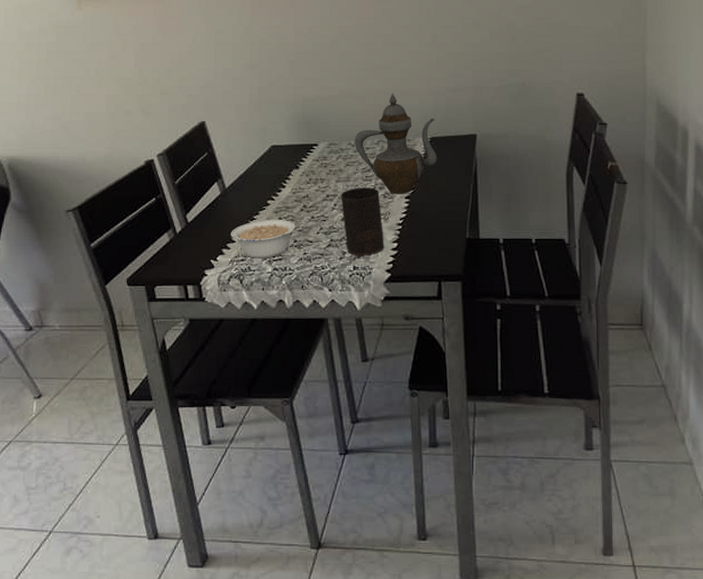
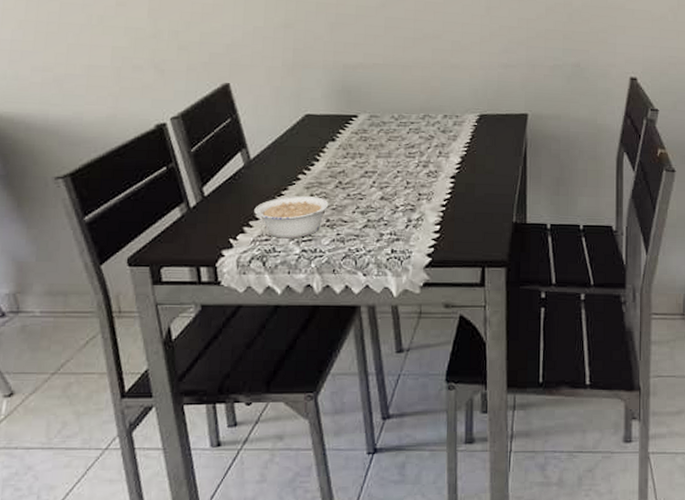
cup: present [340,187,384,256] -> none [380,164,426,238]
teapot: present [354,93,437,194] -> none [397,65,486,174]

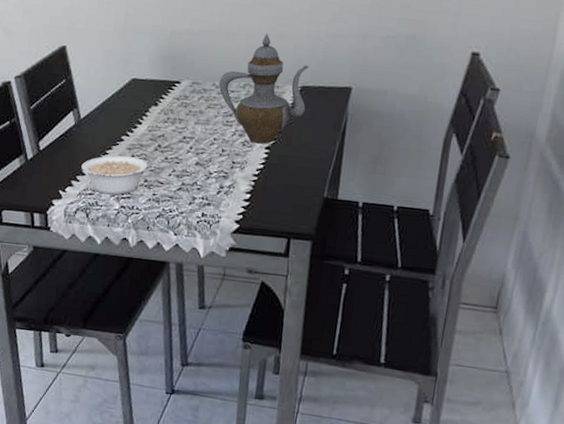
teapot: none [397,65,486,174] -> present [219,33,309,144]

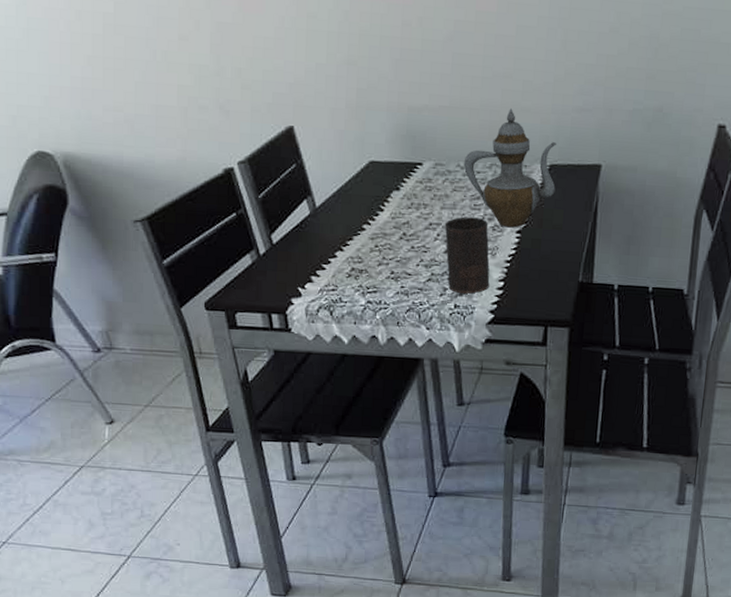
legume: present [81,155,148,195] -> none [321,246,393,290]
cup: none [197,132,239,204] -> present [444,217,490,294]

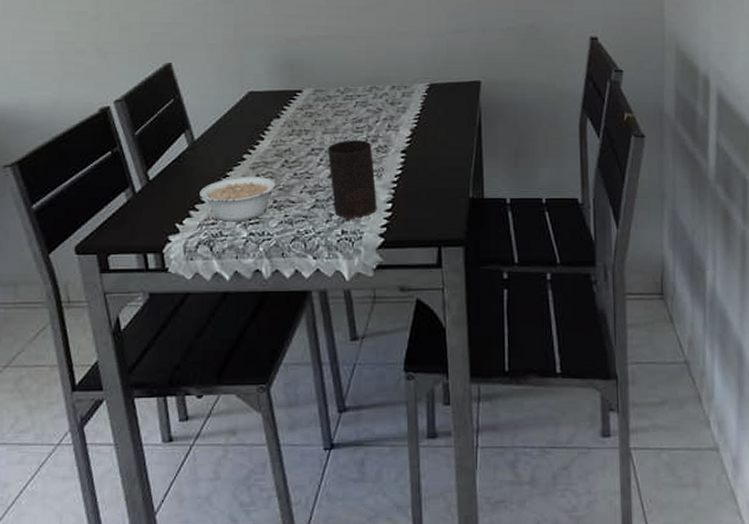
legume: none [321,246,393,290] -> present [200,177,276,222]
teapot: present [463,108,556,228] -> none [343,34,437,148]

